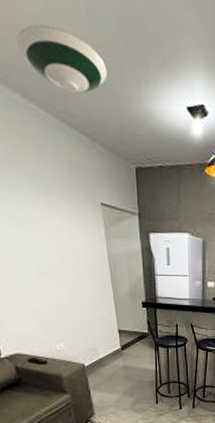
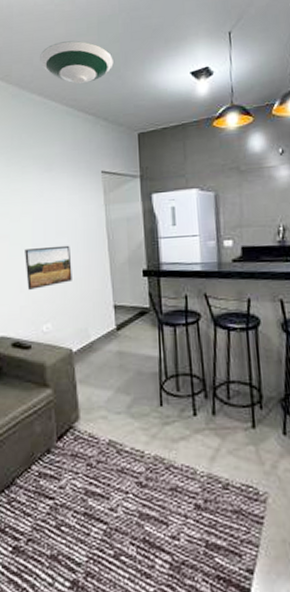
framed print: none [29,274,80,313] -> present [25,245,72,290]

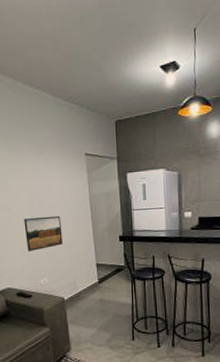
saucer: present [40,40,114,84] -> none [30,35,94,76]

